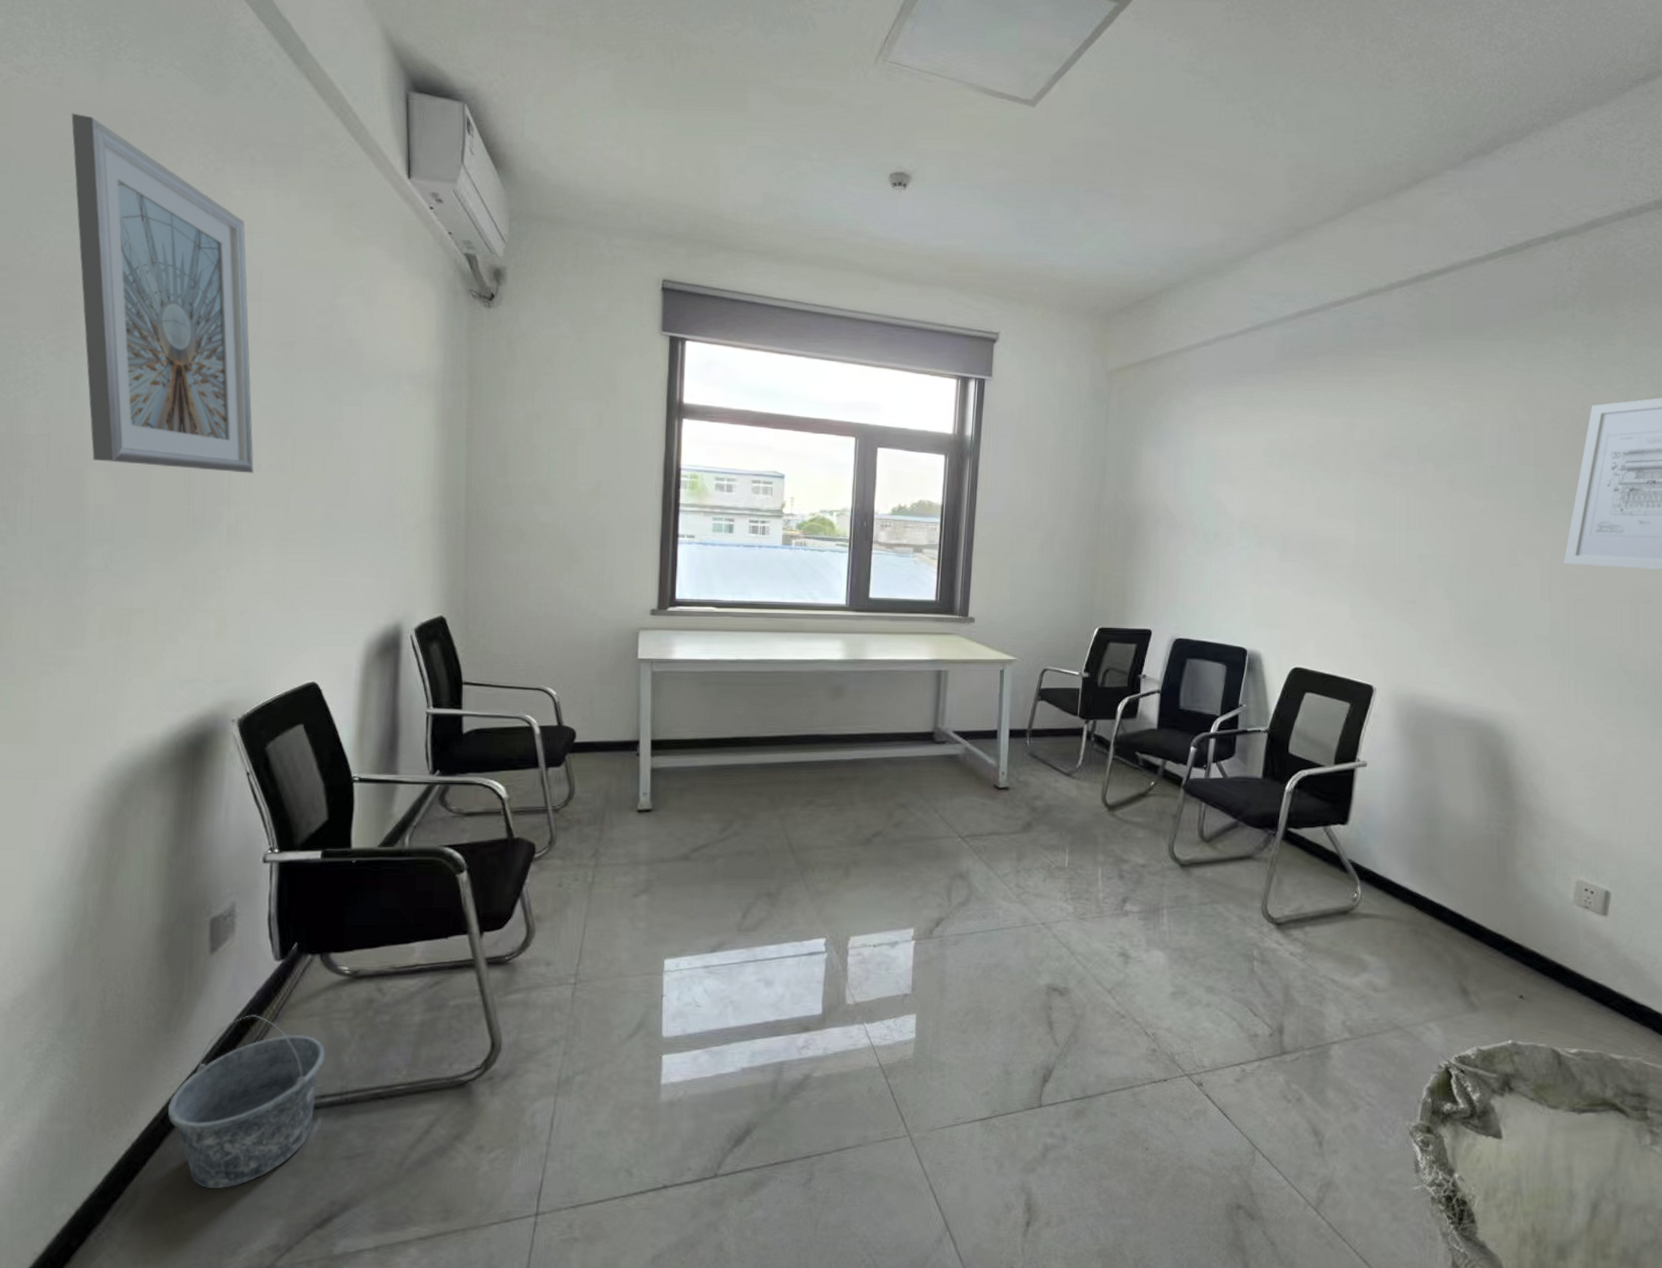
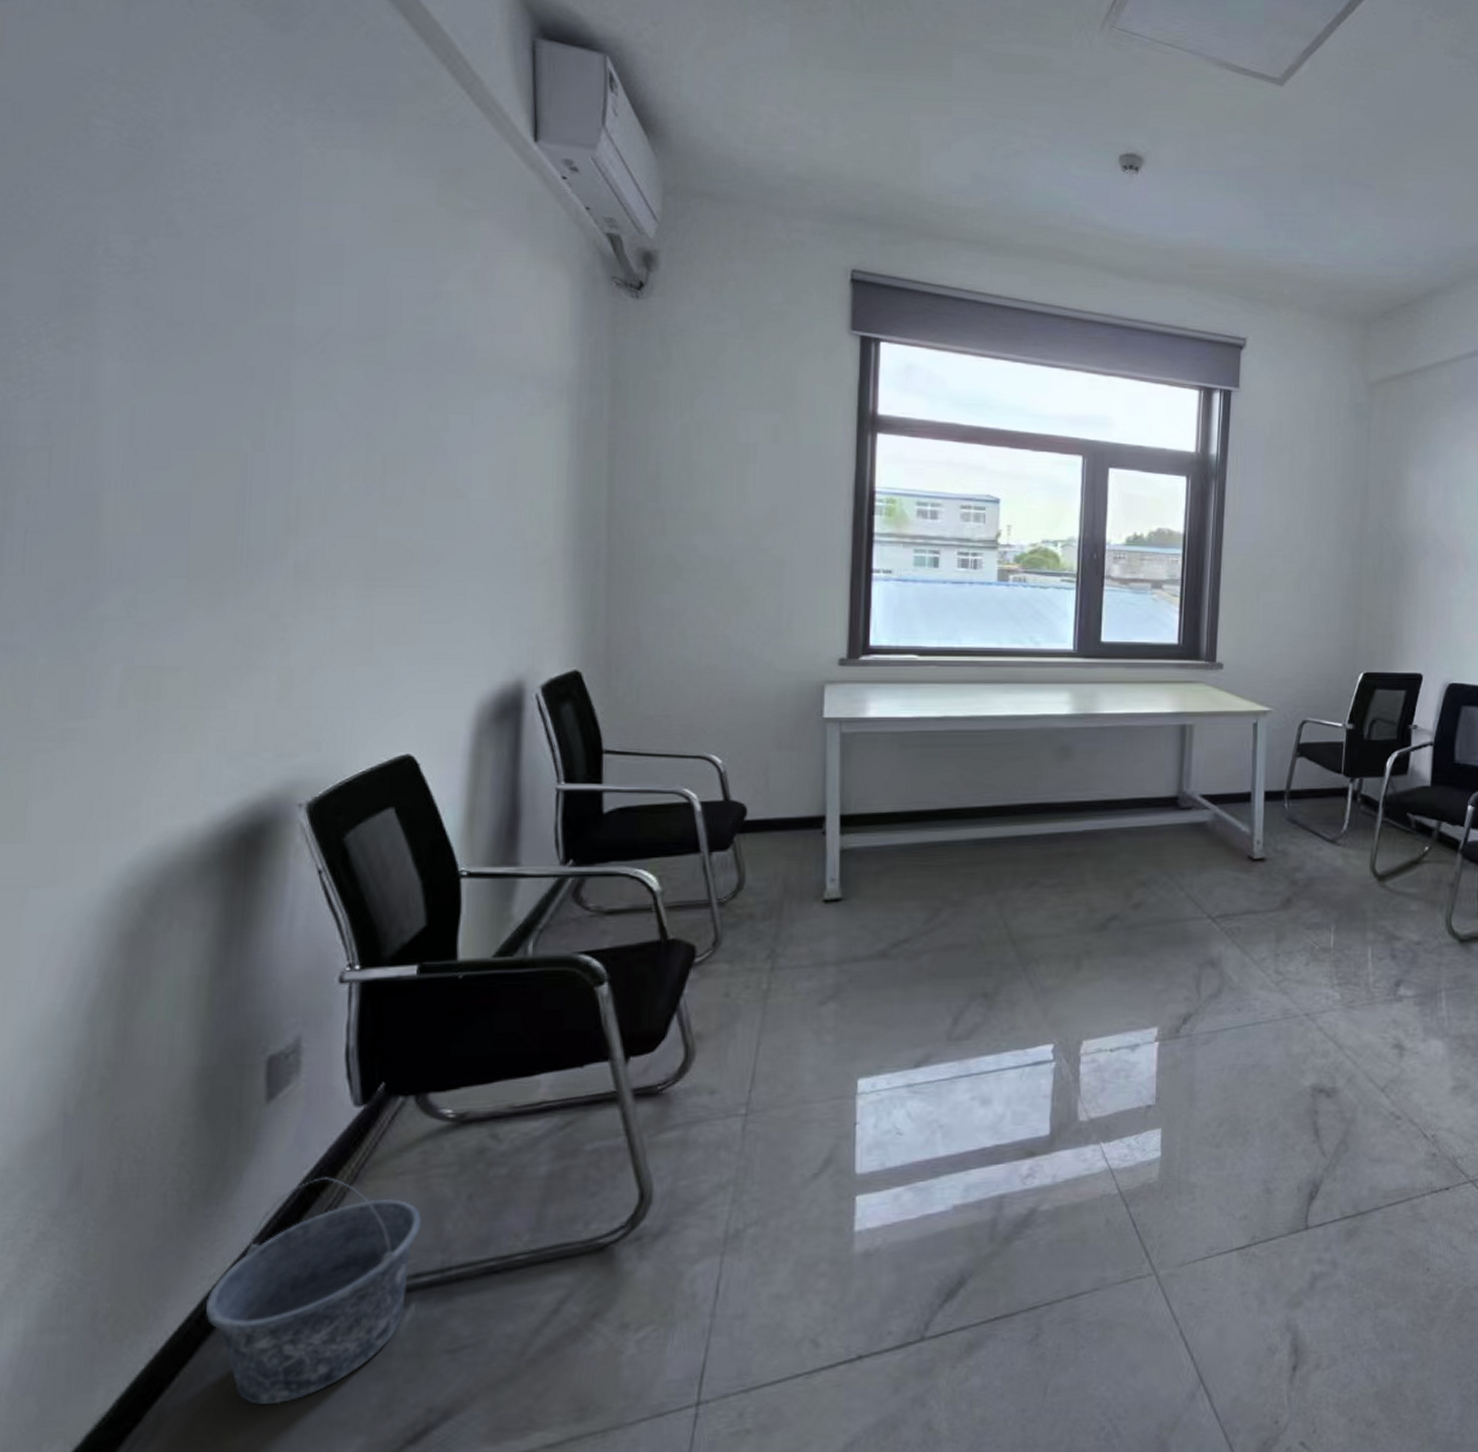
picture frame: present [71,113,254,474] -> none [87,46,331,497]

